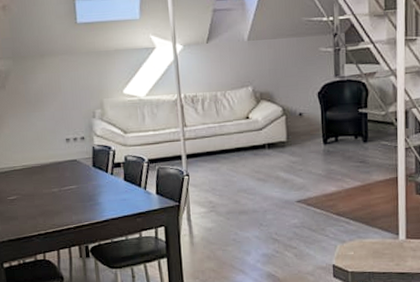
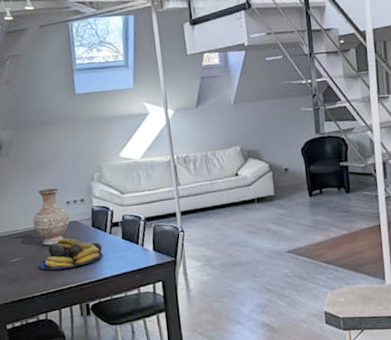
vase: none [30,123,69,184] -> present [33,187,69,246]
fruit bowl: none [36,177,104,210] -> present [38,238,103,271]

